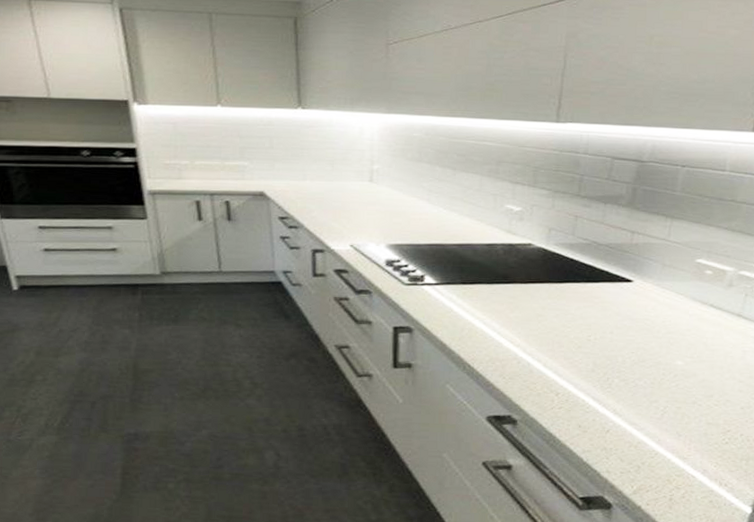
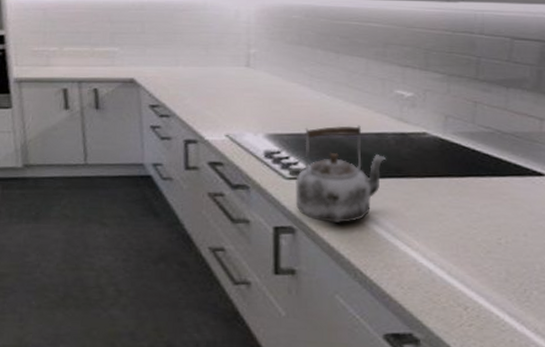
kettle: none [413,236,495,323] -> present [295,125,387,223]

